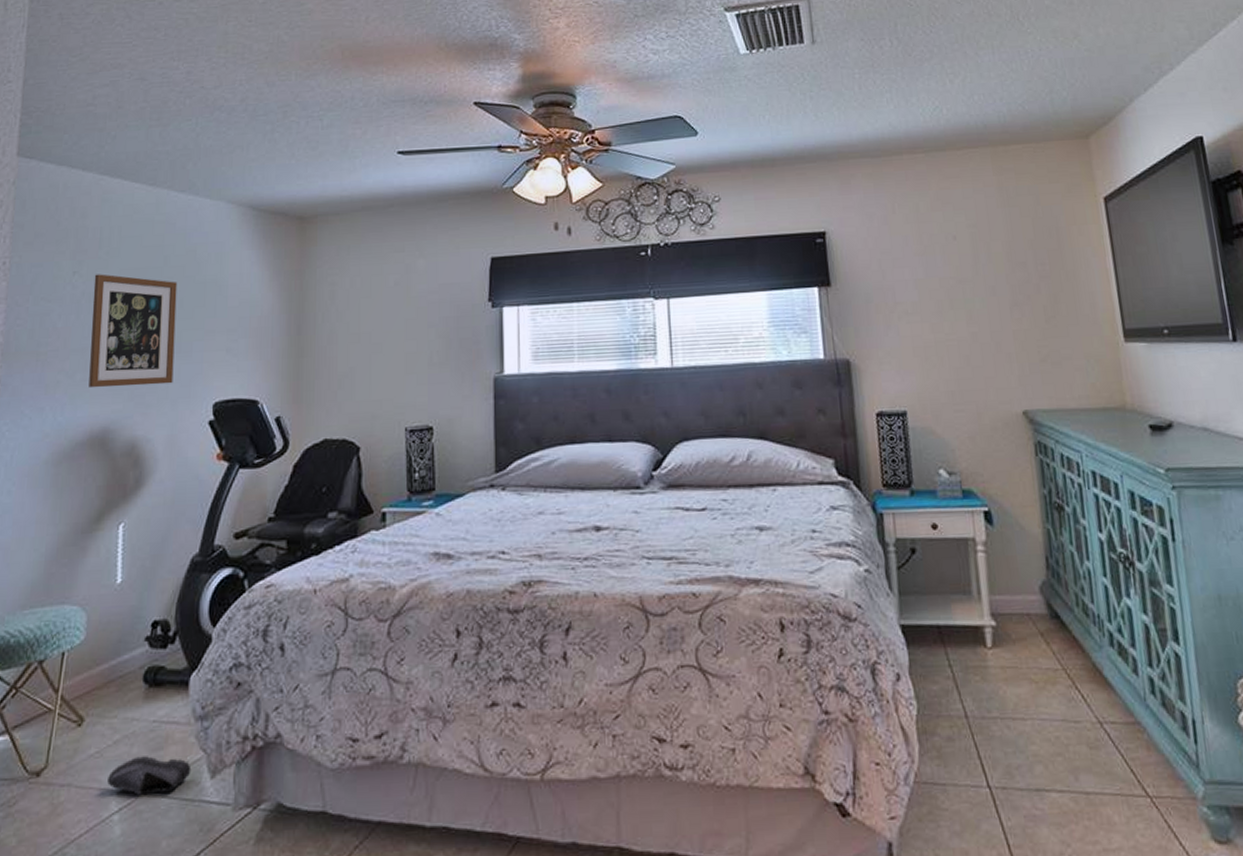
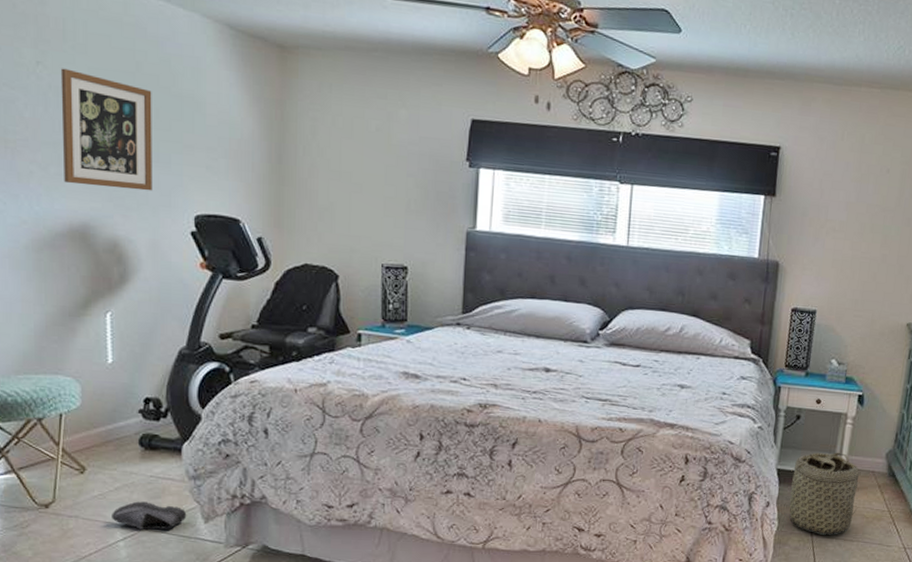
basket: none [908,592,1020,714] -> present [776,452,859,535]

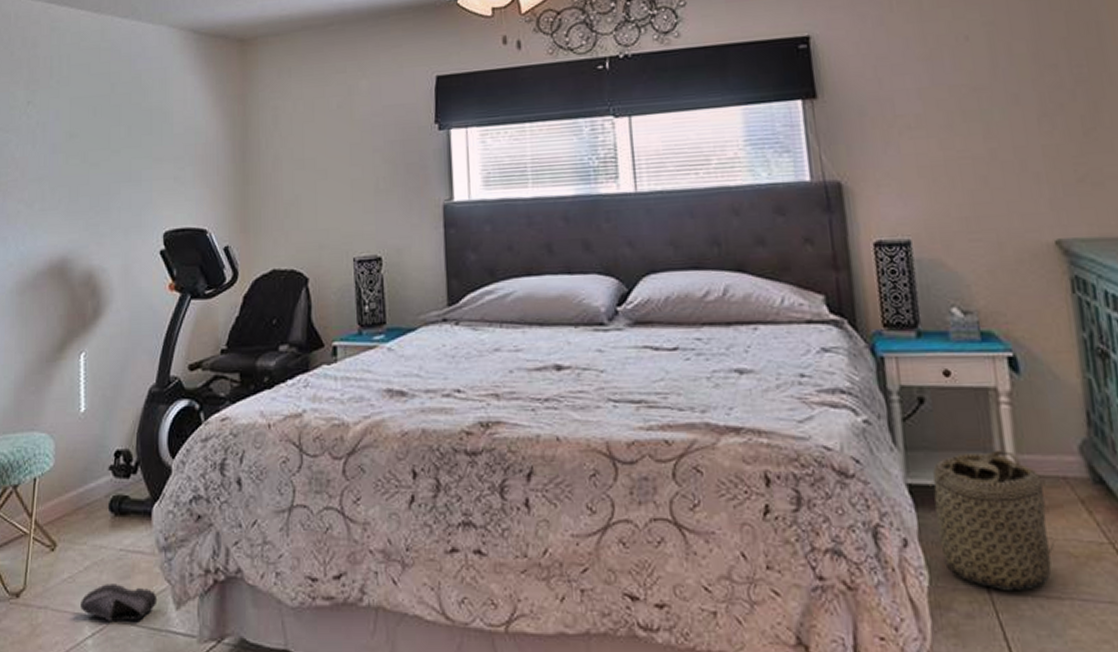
wall art: present [60,68,153,191] -> none [46,103,125,218]

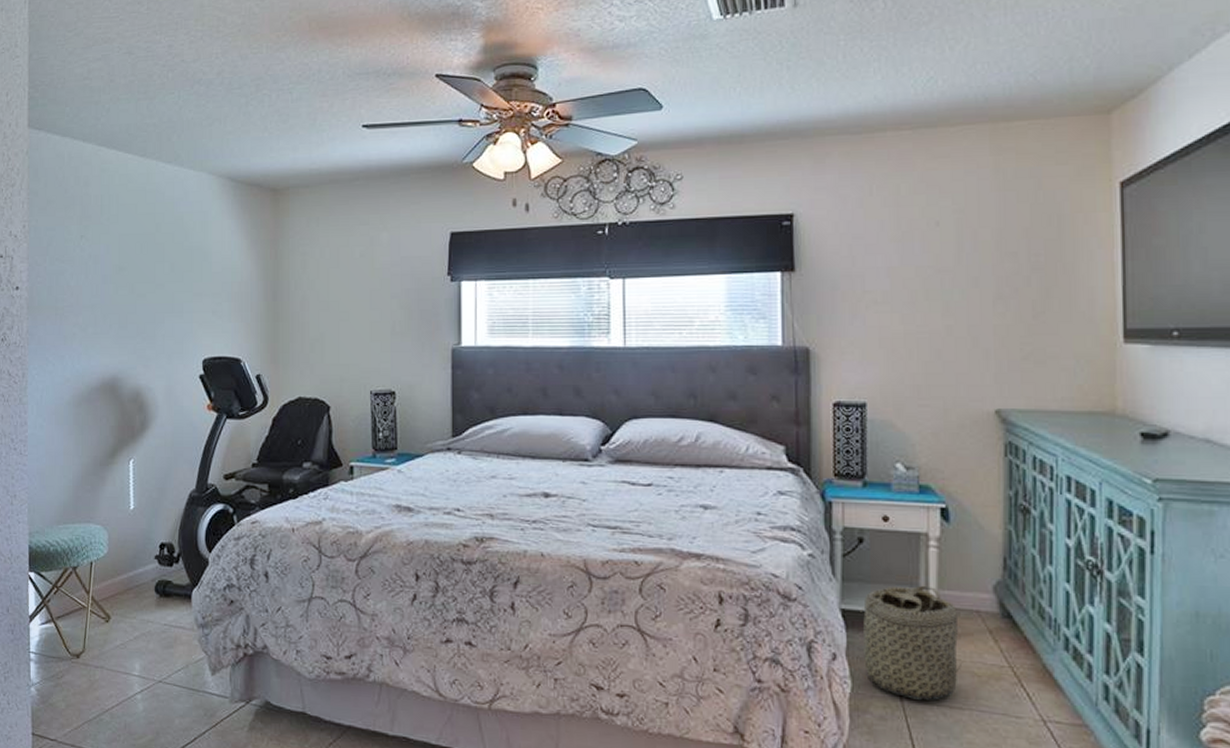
shoe: present [81,584,158,623] -> none [131,651,196,682]

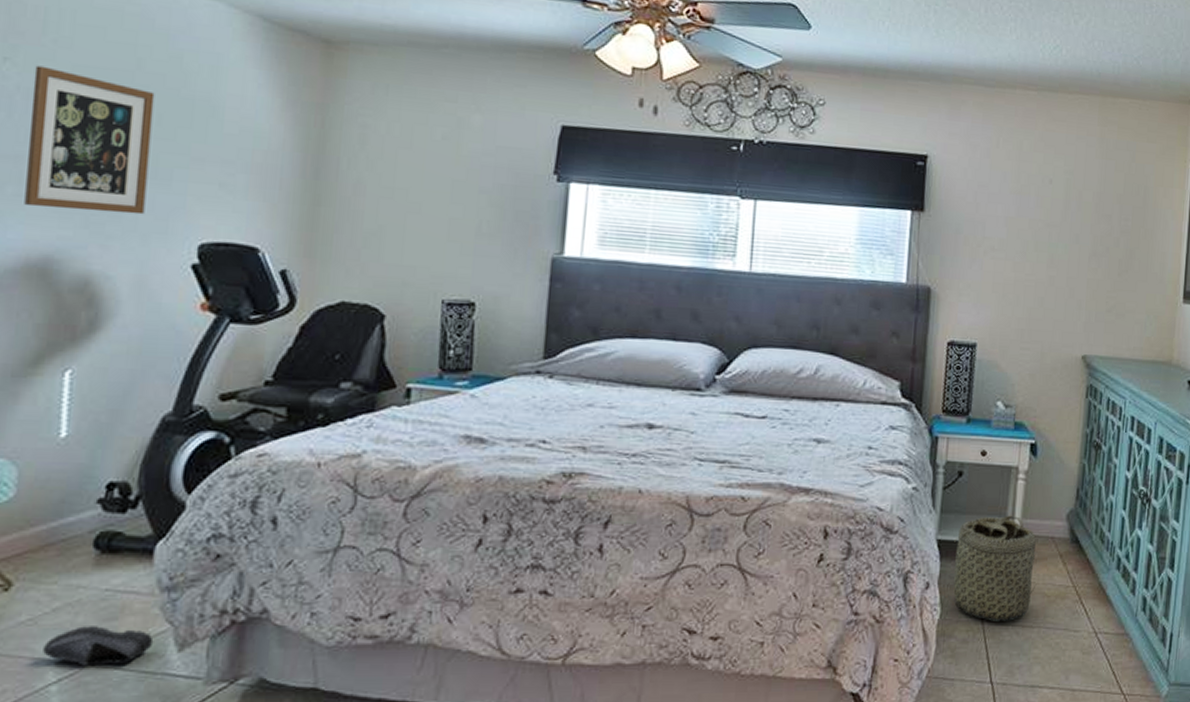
wall art: none [98,238,168,341] -> present [24,65,155,215]
shoe: none [131,651,196,682] -> present [43,626,154,667]

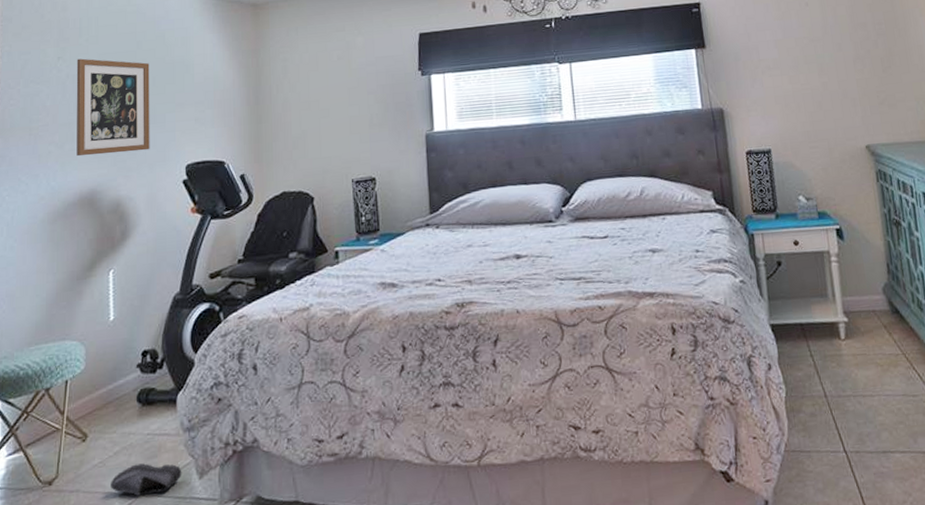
basket: present [938,515,1037,621] -> none [778,294,868,394]

